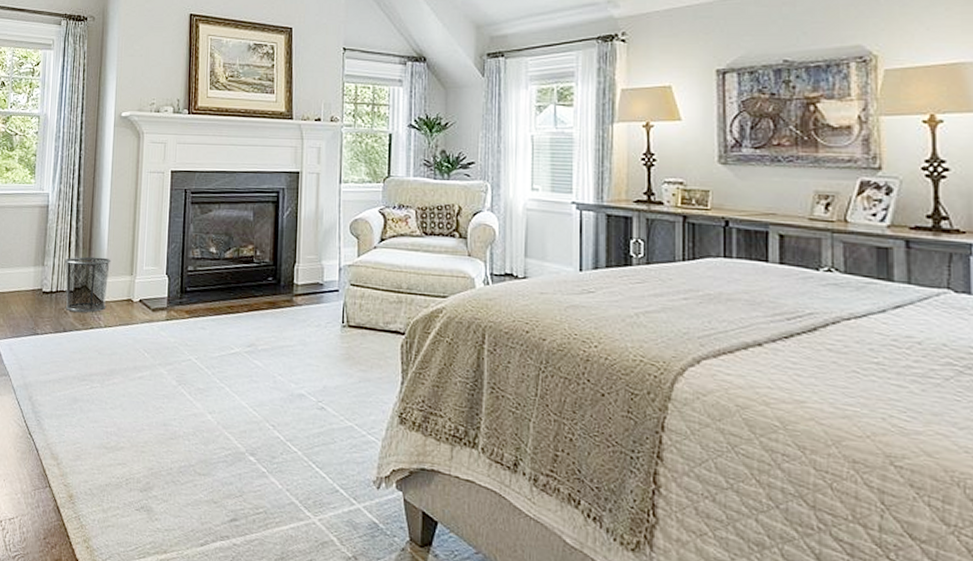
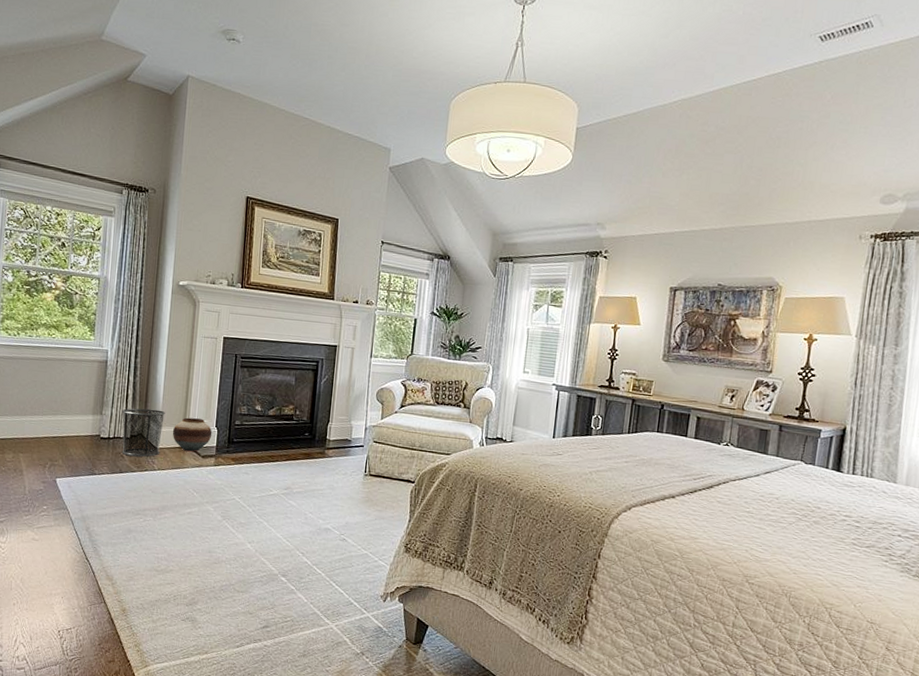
vase: none [119,265,163,305] -> present [172,417,213,452]

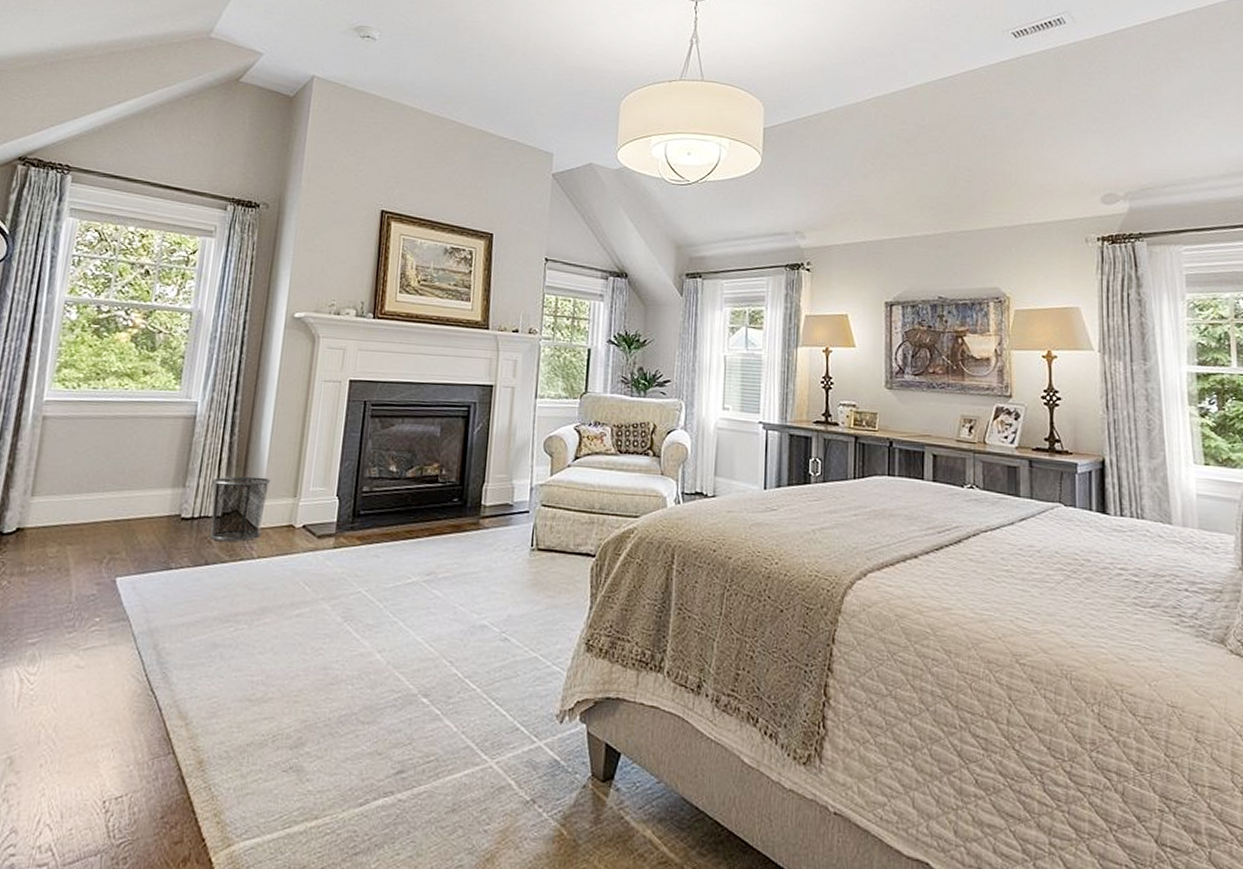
vase: present [172,417,213,452] -> none [278,485,332,532]

